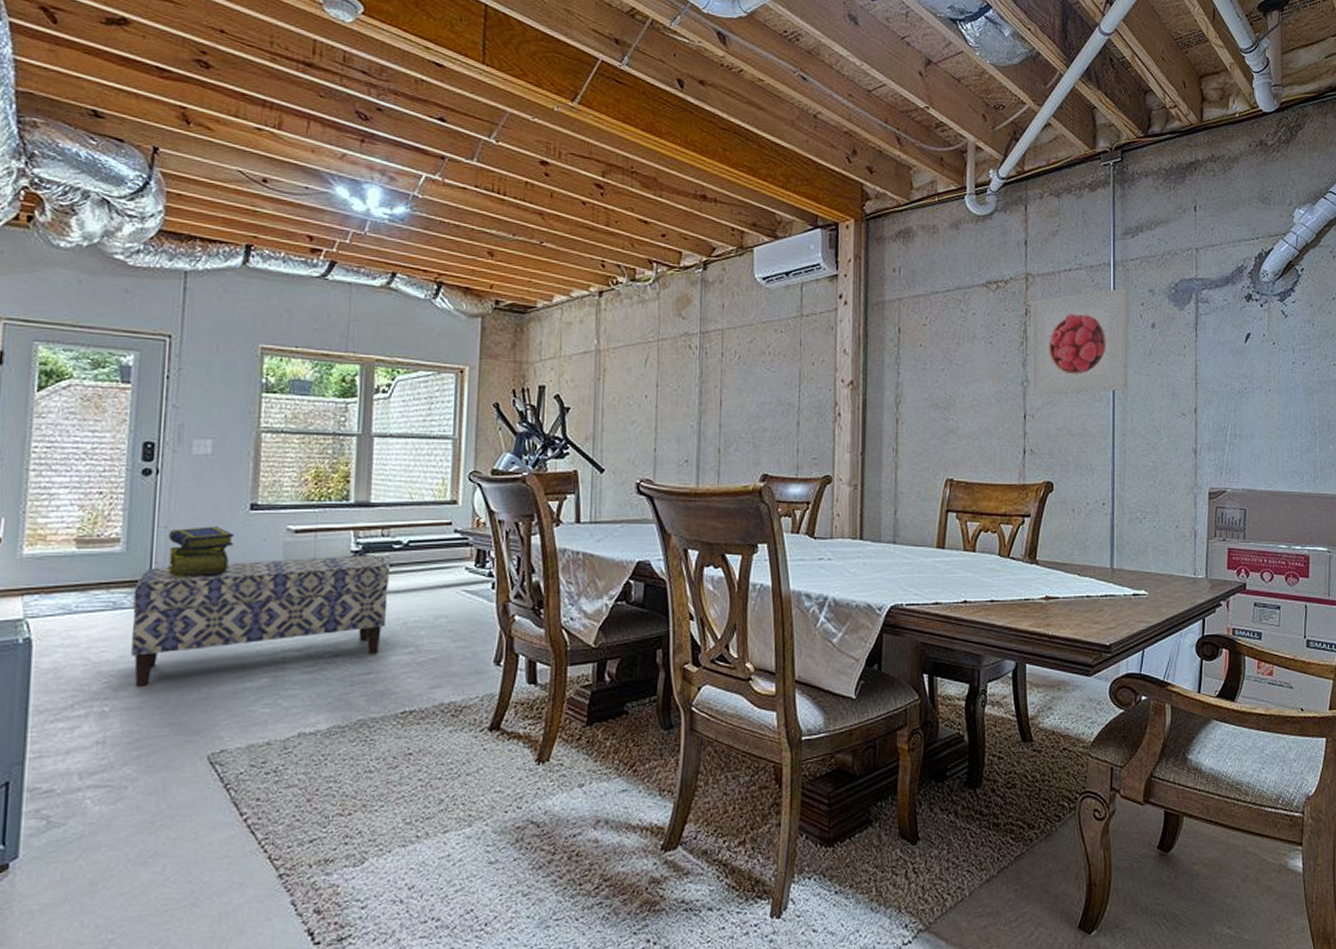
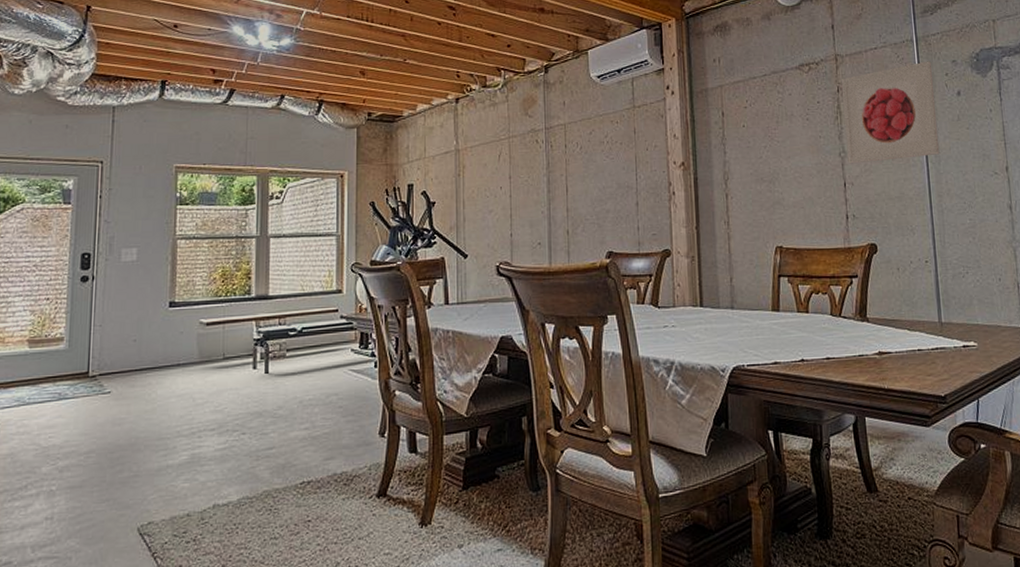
bench: present [130,555,389,686] -> none [73,342,286,467]
stack of books: present [168,526,235,577] -> none [103,323,157,370]

